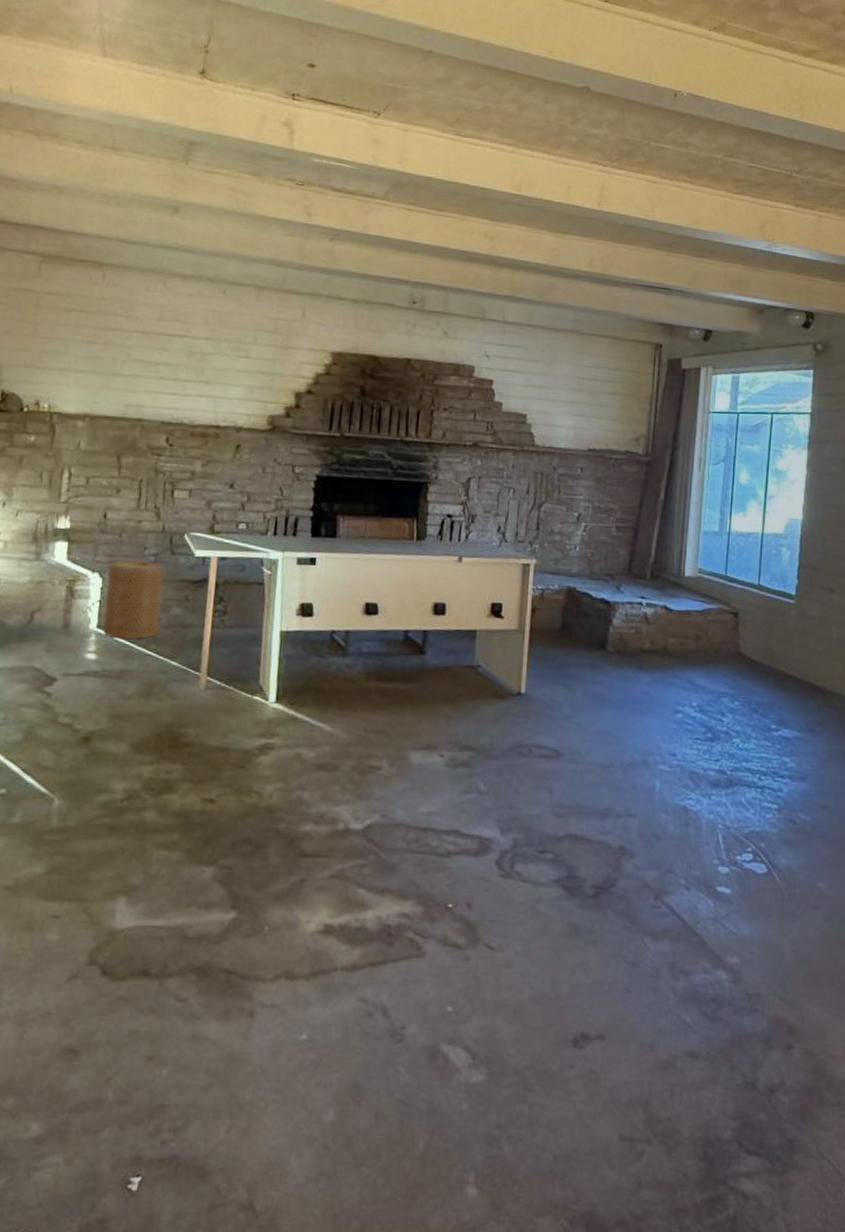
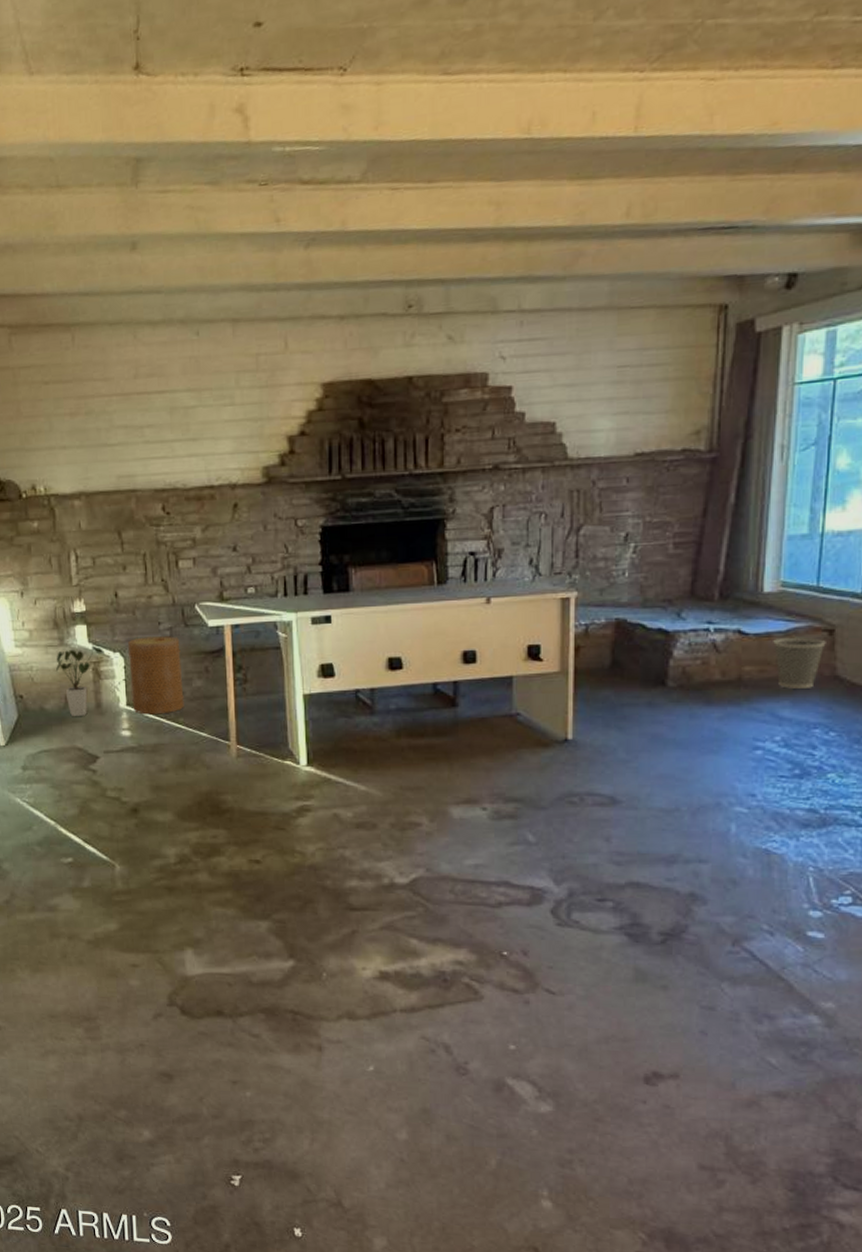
house plant: none [25,563,83,636] -> present [55,645,104,717]
wastebasket: none [692,616,732,662] -> present [773,637,826,689]

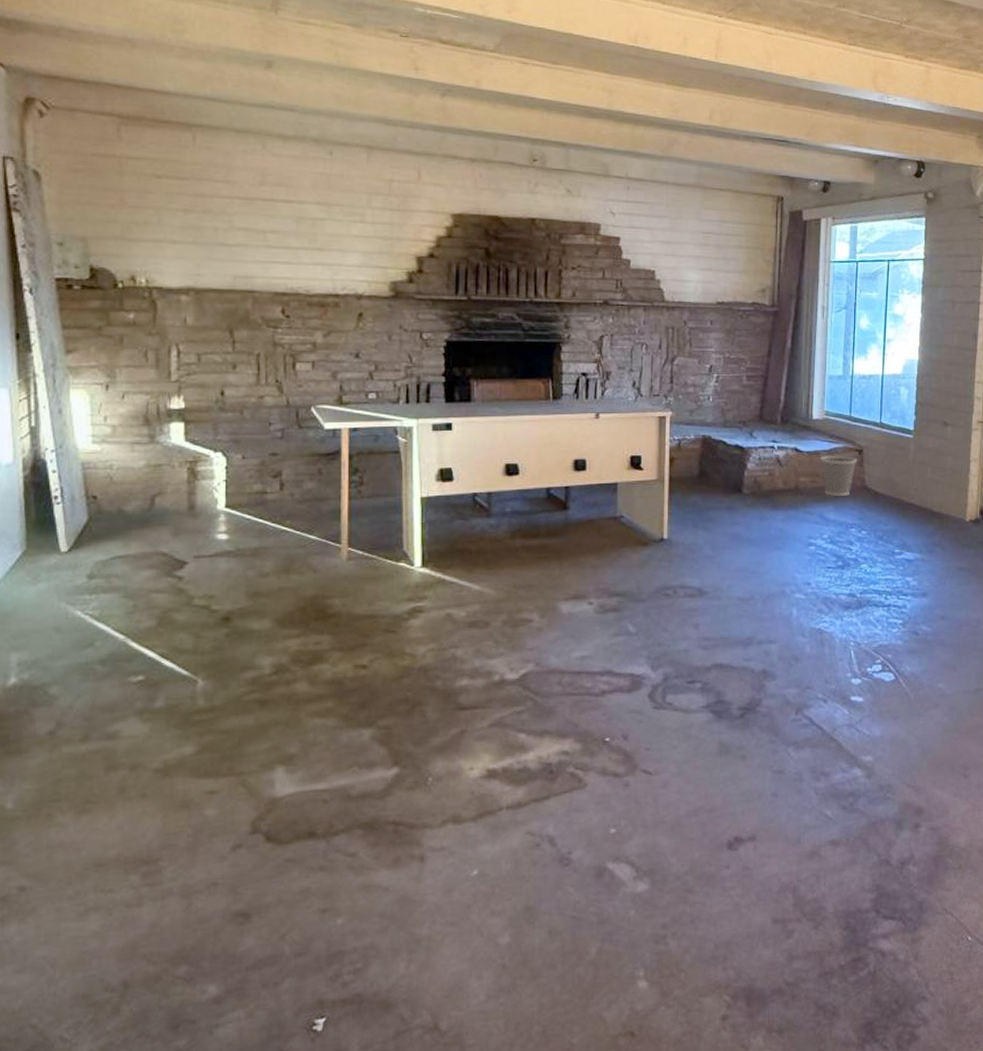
house plant: present [55,645,104,717] -> none [141,444,204,520]
basket: present [127,636,184,715] -> none [231,437,293,517]

